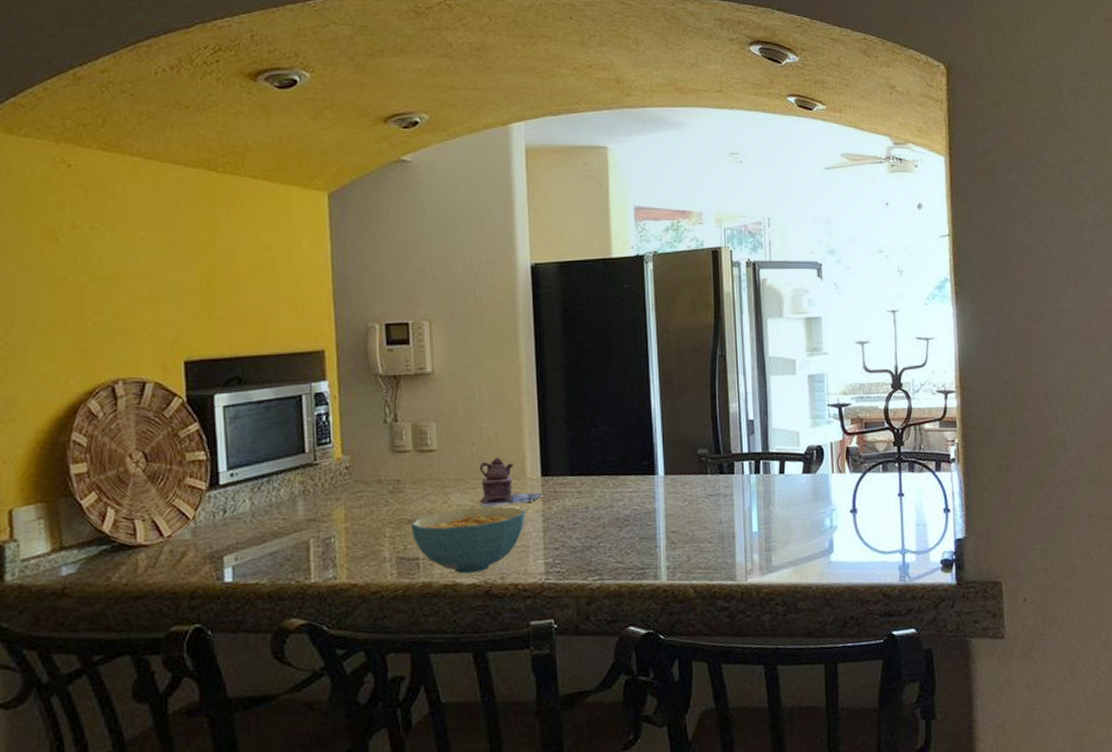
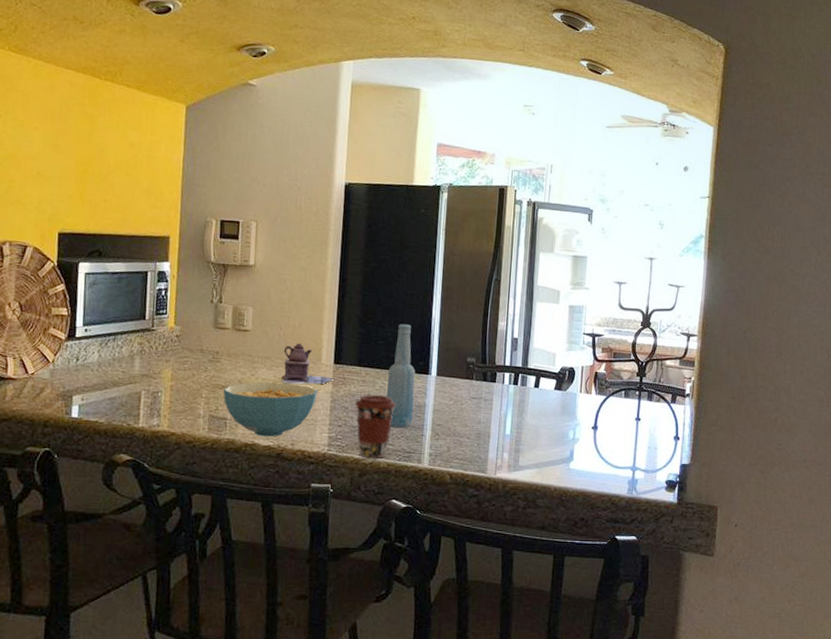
coffee cup: none [572,506,621,582] -> present [355,395,396,458]
bottle: none [606,419,643,543] -> present [386,324,415,429]

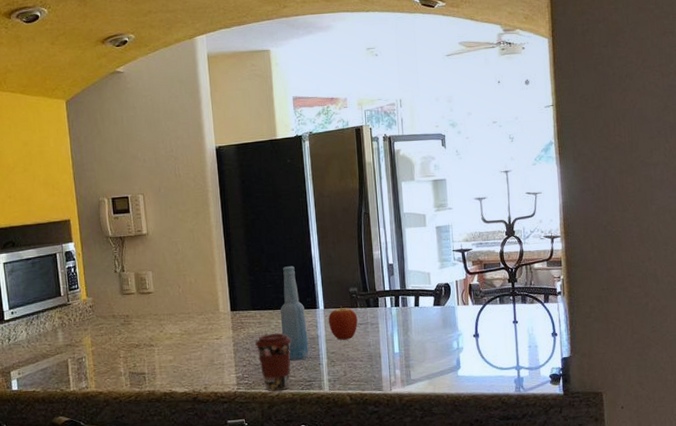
cereal bowl: present [223,382,317,437] -> none [138,334,221,385]
teapot: present [281,343,335,384] -> none [185,297,234,335]
fruit: none [439,375,471,413] -> present [328,306,358,340]

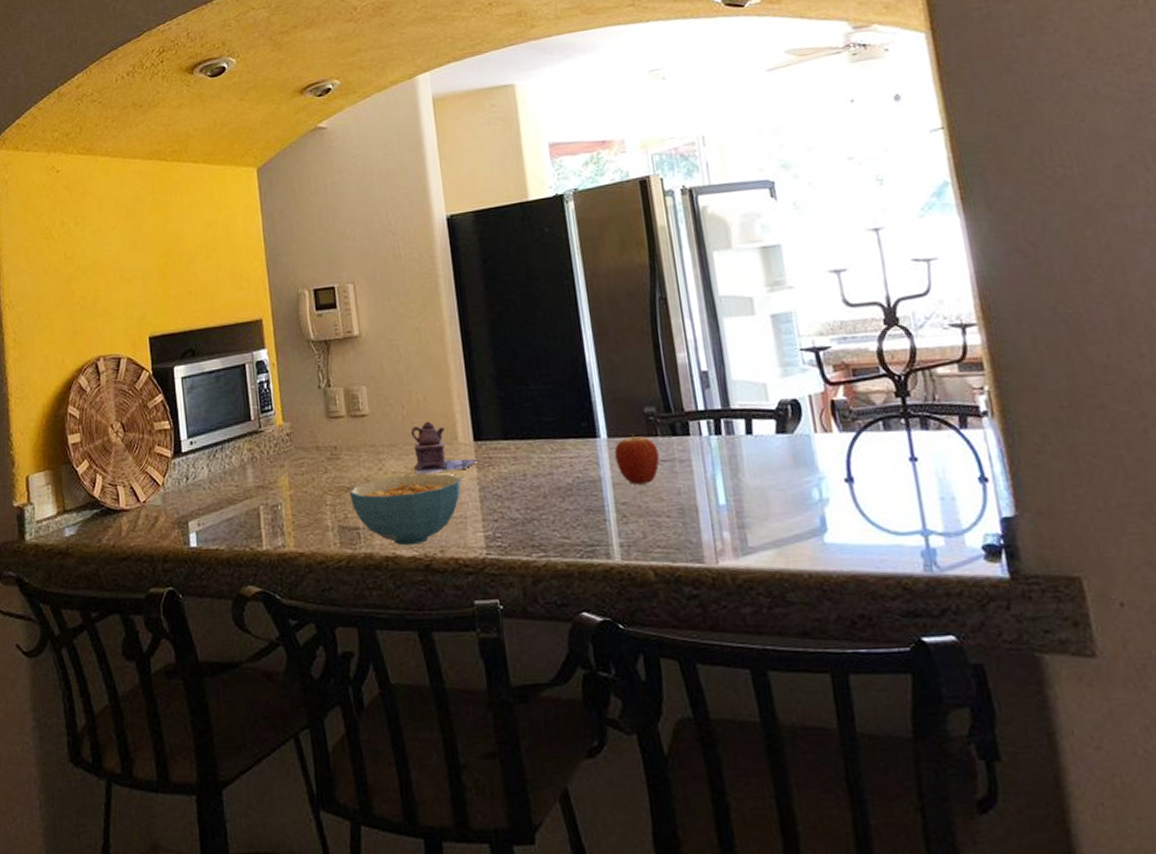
cereal bowl: none [138,334,221,385] -> present [349,473,461,546]
teapot: none [185,297,234,335] -> present [410,421,479,475]
coffee cup: present [255,333,292,391] -> none [510,473,562,559]
bottle: present [280,266,309,361] -> none [543,376,589,515]

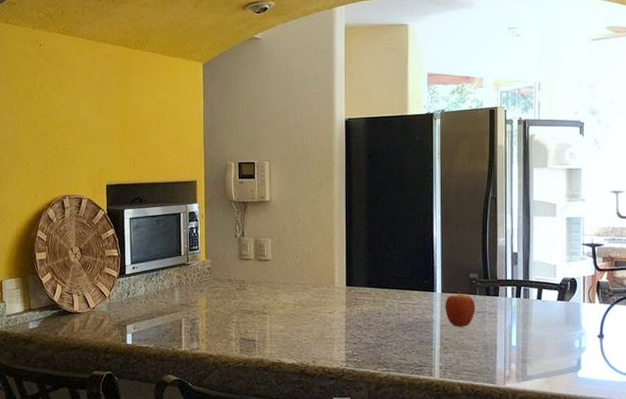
cereal bowl: present [349,473,461,546] -> none [250,305,333,356]
teapot: present [410,421,479,475] -> none [300,269,348,307]

